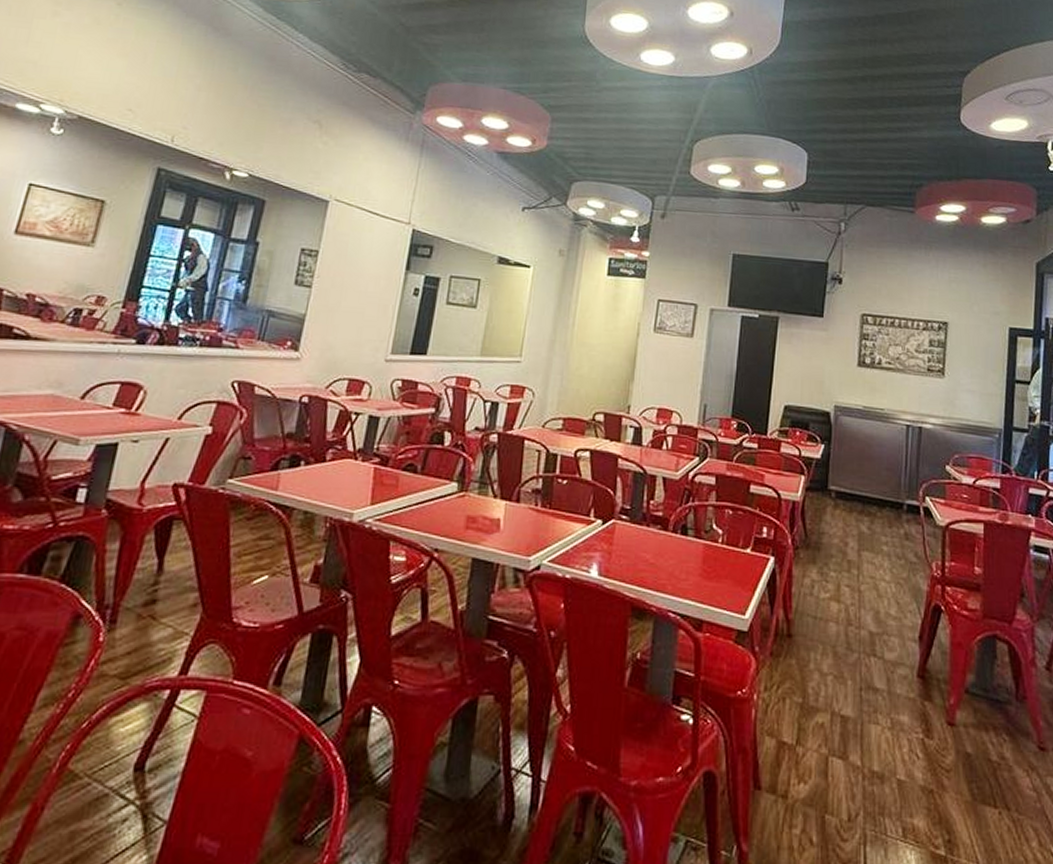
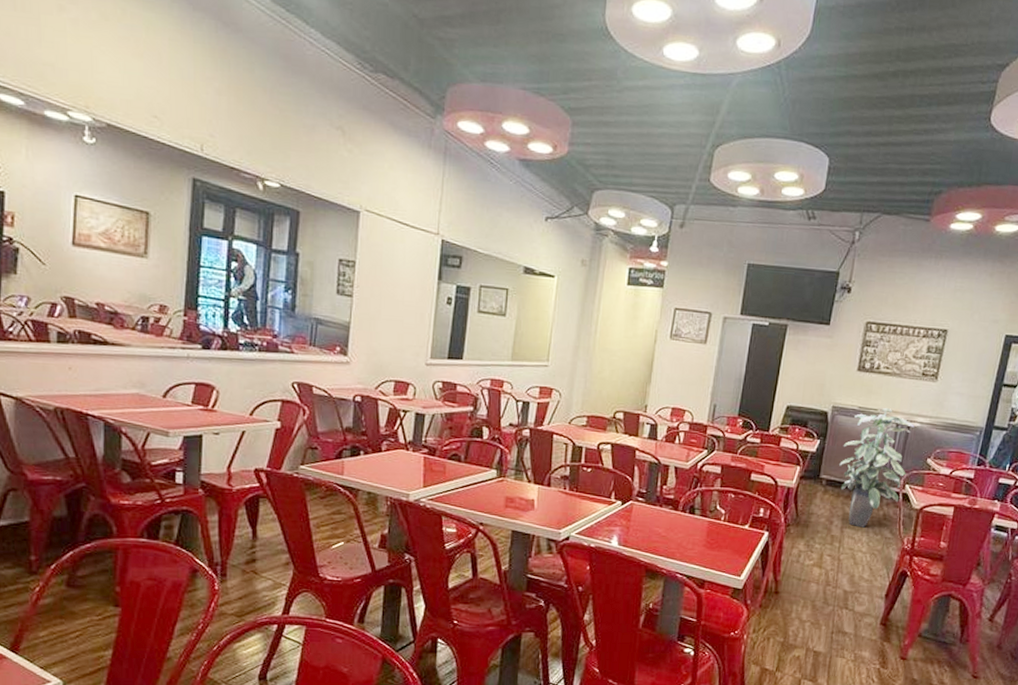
indoor plant: none [848,408,927,550] -> present [839,408,915,528]

